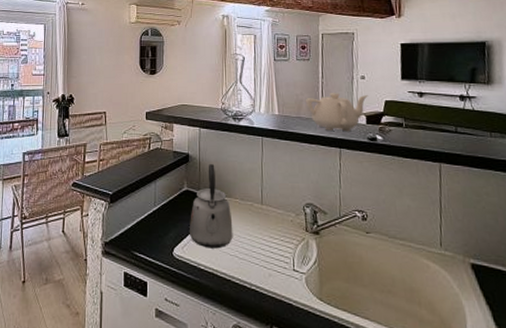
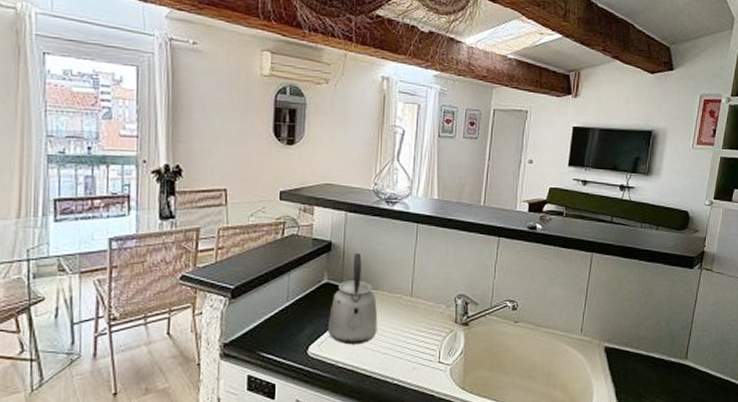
teapot: present [306,93,368,132] -> none [469,177,534,220]

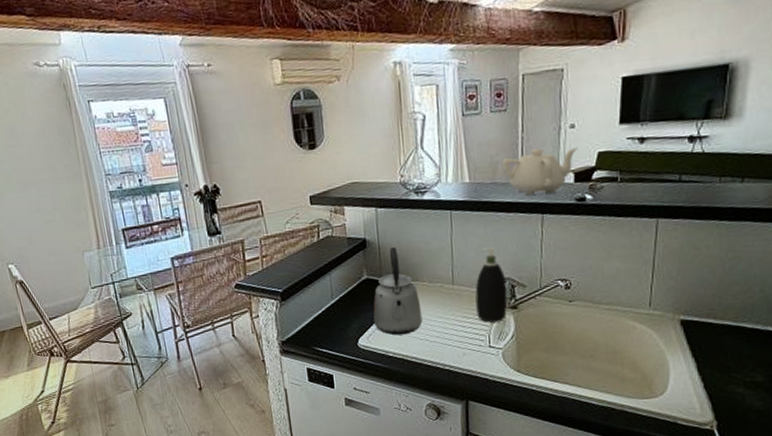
soap dispenser: none [430,263,462,338] -> present [475,247,508,323]
teapot: none [469,177,534,220] -> present [502,148,578,195]

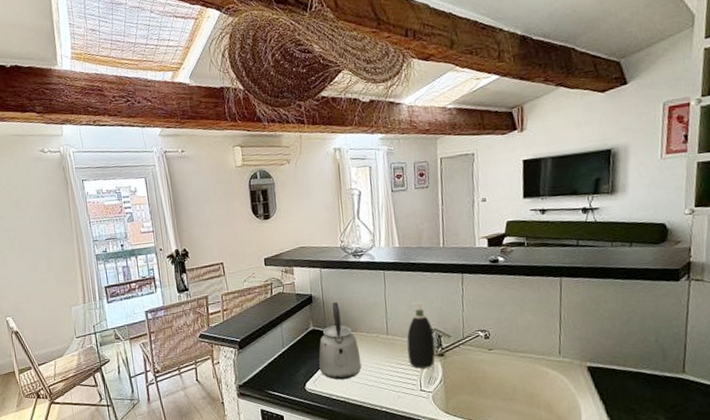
teapot: present [502,148,578,195] -> none [426,218,489,258]

